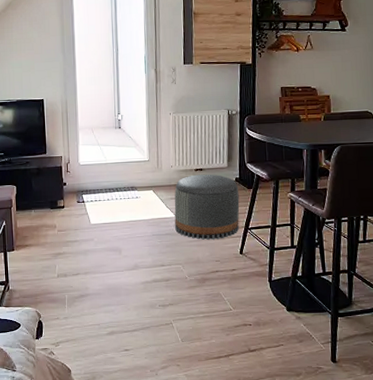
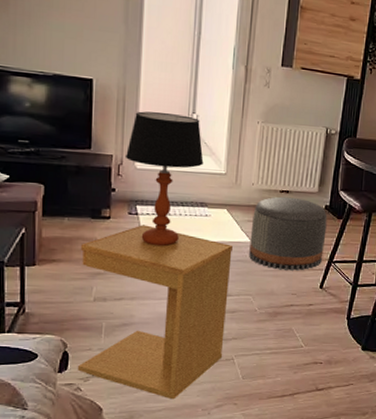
side table: none [45,210,163,362] -> present [77,225,232,400]
table lamp: none [71,117,130,227] -> present [124,111,204,247]

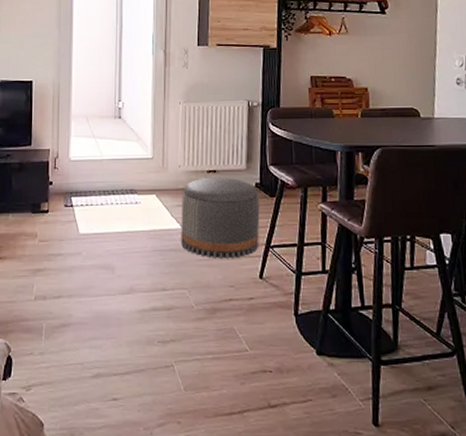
side table: present [77,225,232,400] -> none [19,217,164,415]
table lamp: present [124,111,204,247] -> none [60,104,131,238]

